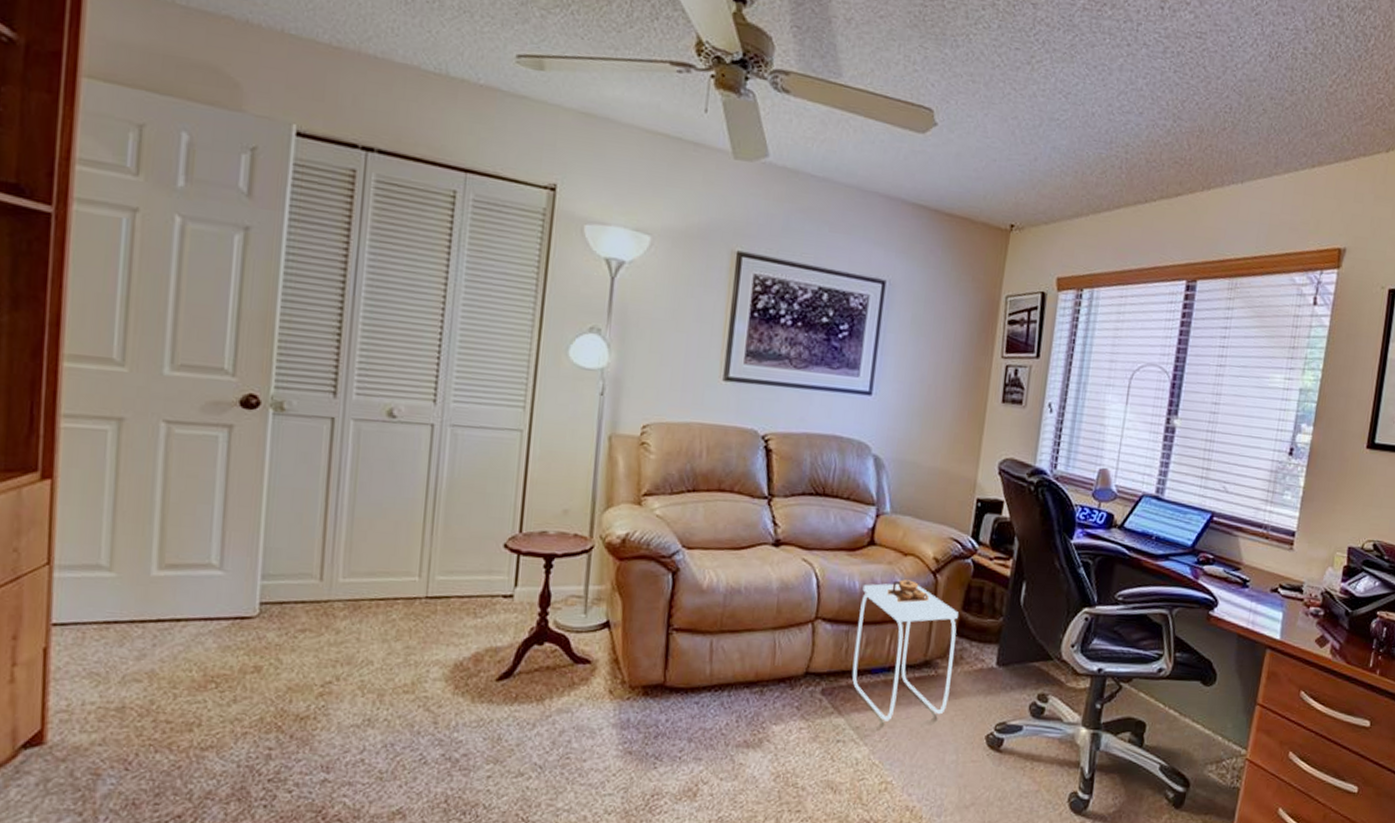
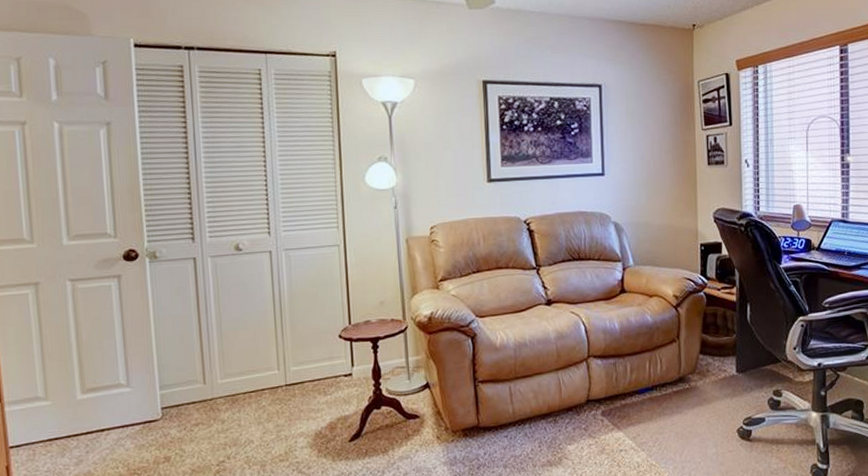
side table: present [852,579,959,721] -> none [621,316,703,430]

